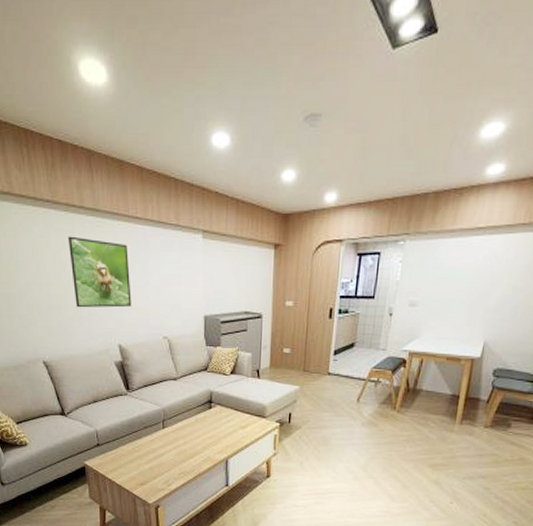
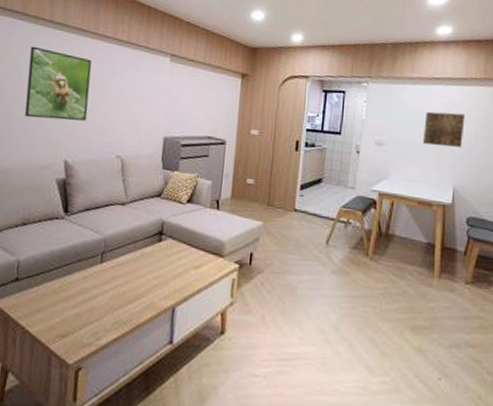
wall art: none [458,265,506,302] -> present [423,111,465,147]

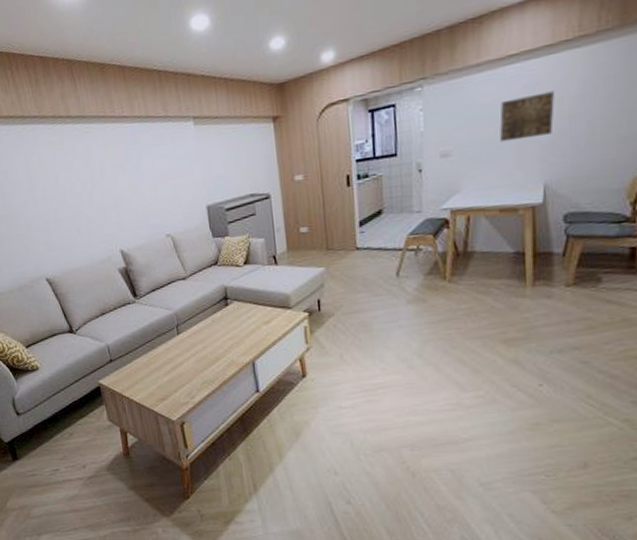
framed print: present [24,46,92,121] -> none [58,145,129,219]

